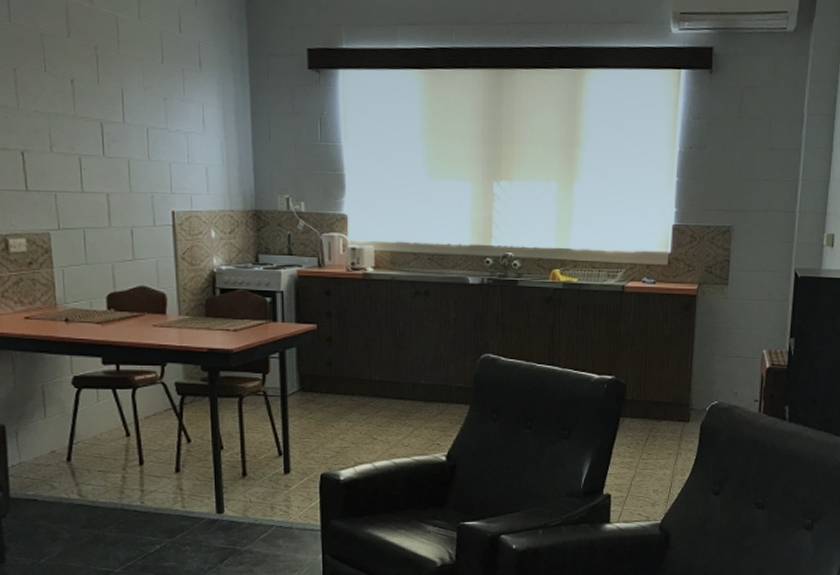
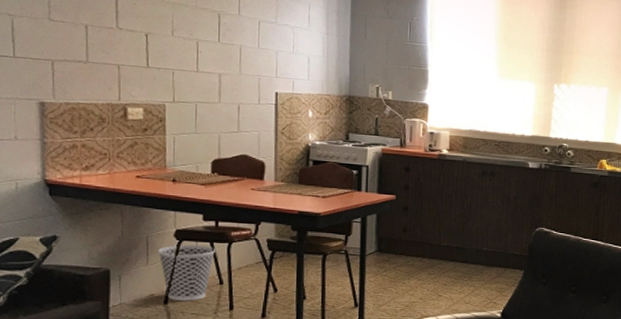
wastebasket: none [56,392,120,457] -> present [158,244,216,301]

